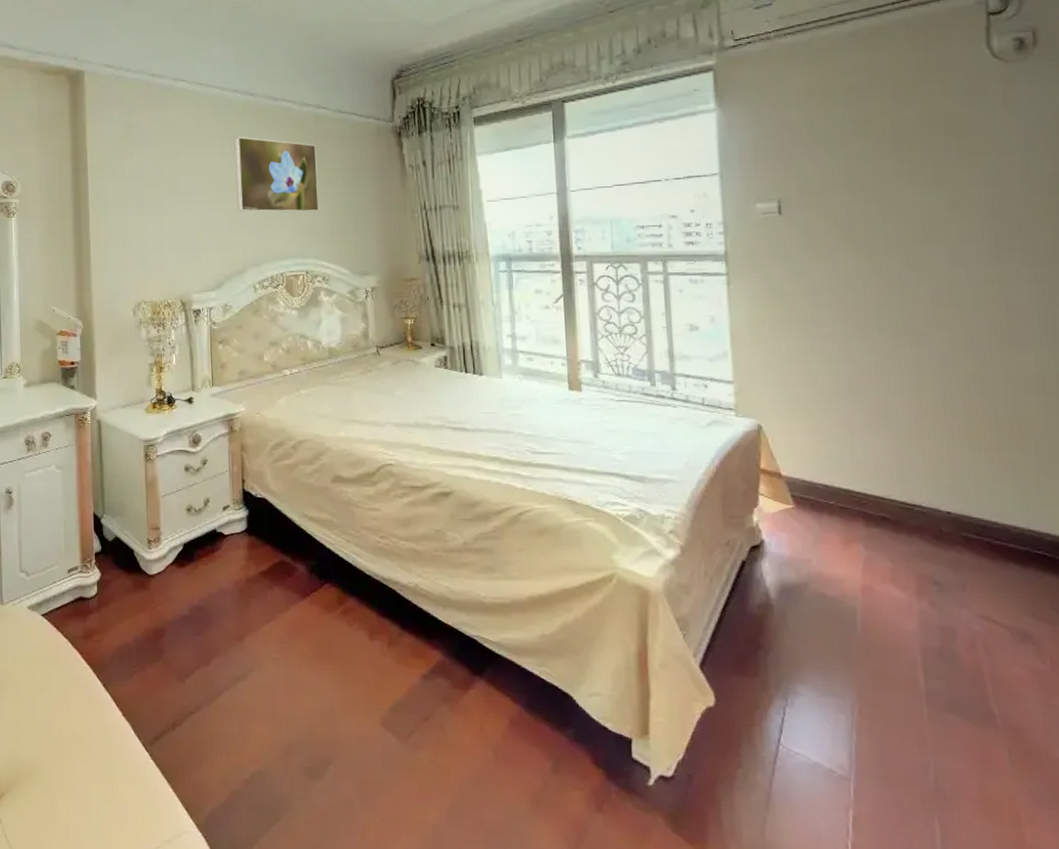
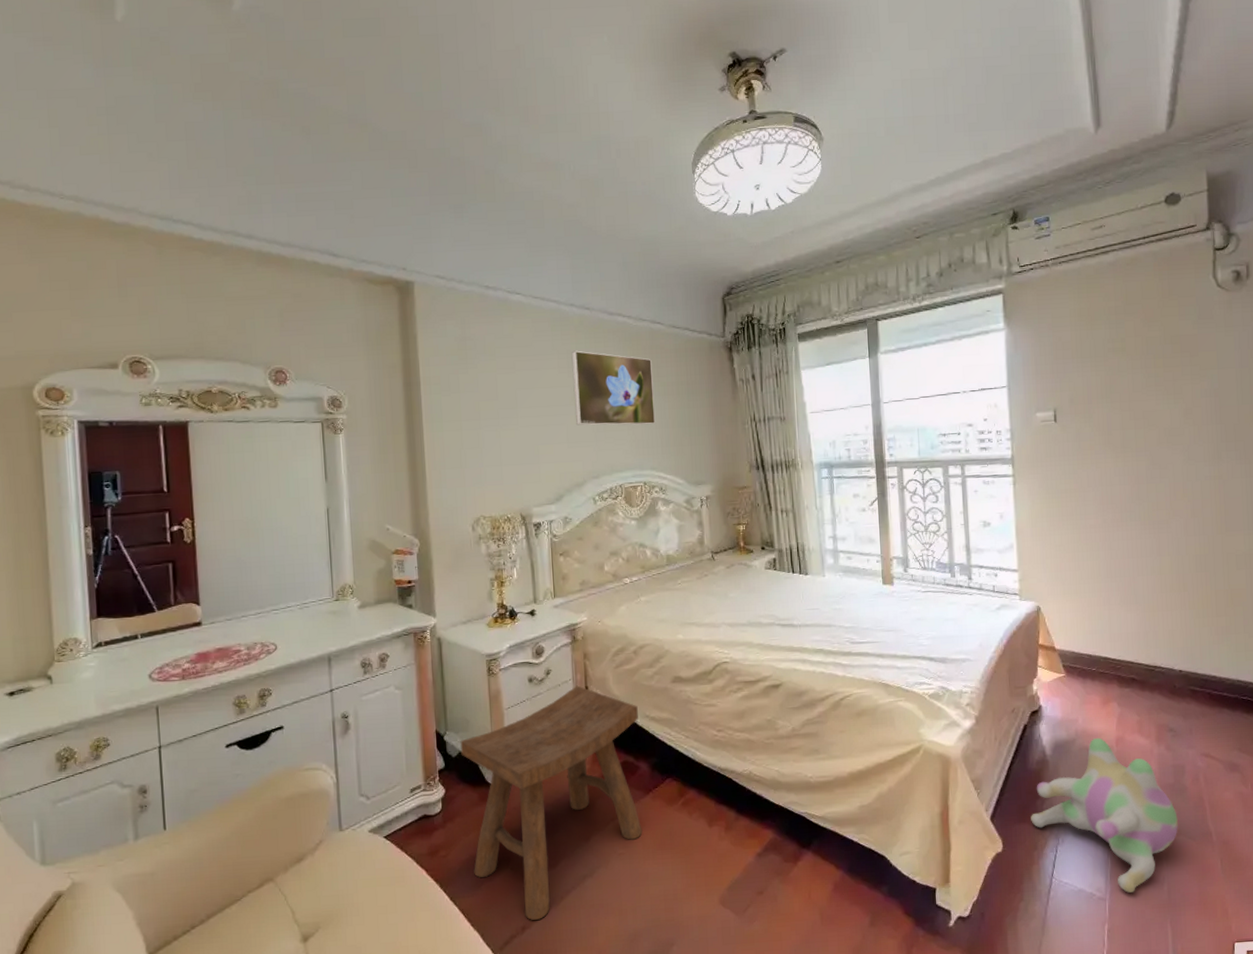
stool: none [116,478,299,718] -> present [460,685,643,920]
plush toy: none [750,583,948,775] -> present [1031,737,1178,893]

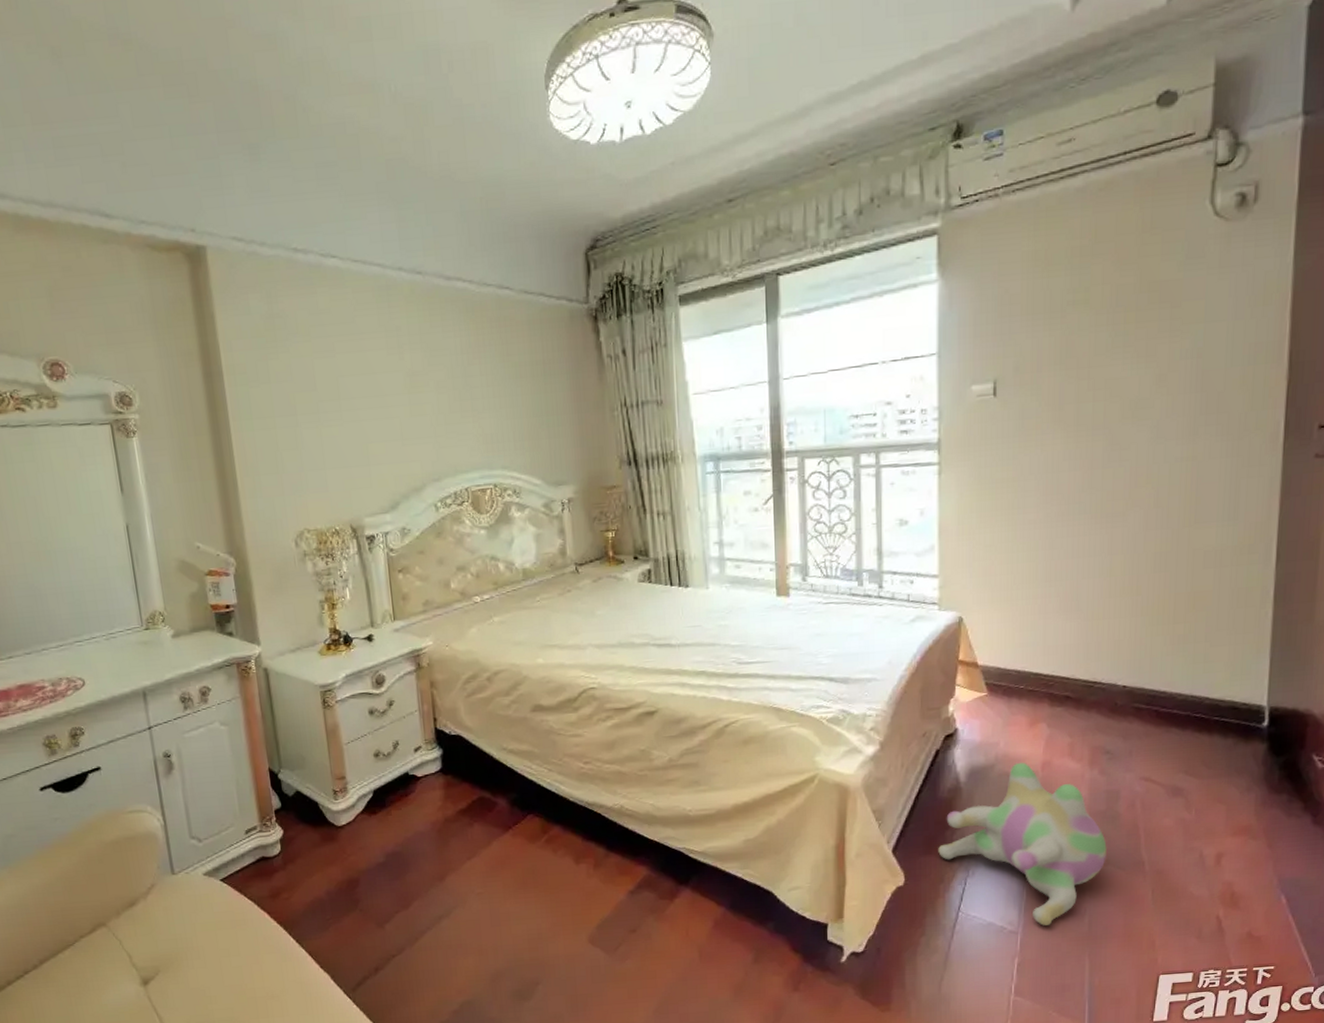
stool: present [460,685,643,920] -> none [296,717,502,961]
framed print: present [571,350,656,426] -> none [401,326,507,419]

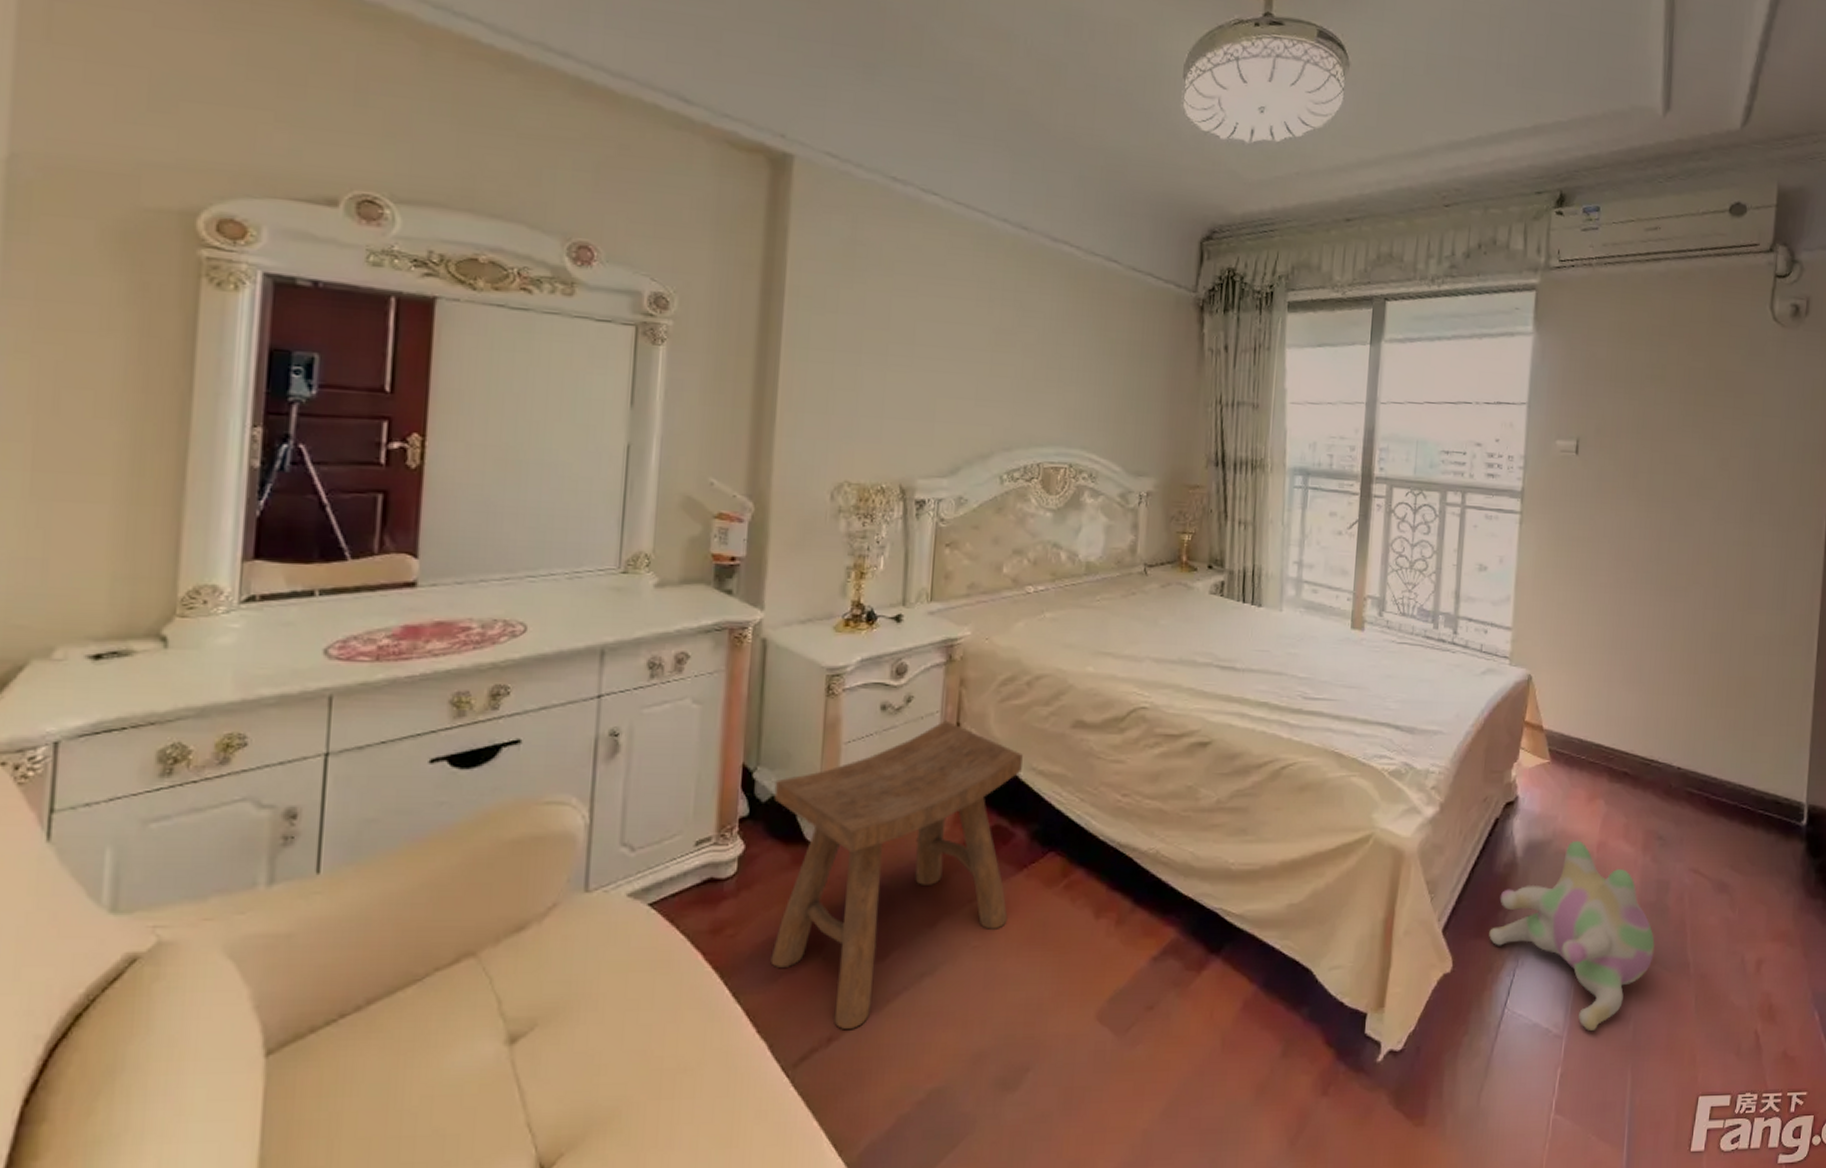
stool: none [296,717,502,961] -> present [770,720,1023,1029]

